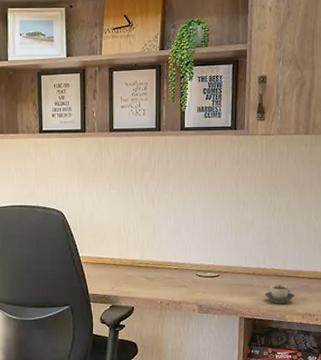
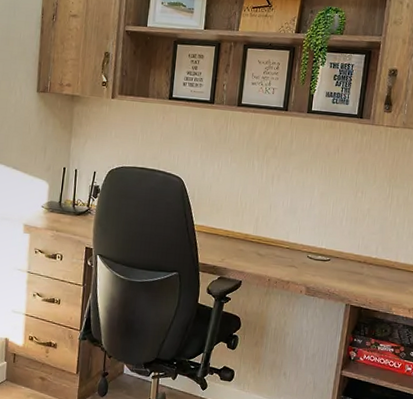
cup: present [265,285,295,304] -> none [373,276,404,296]

